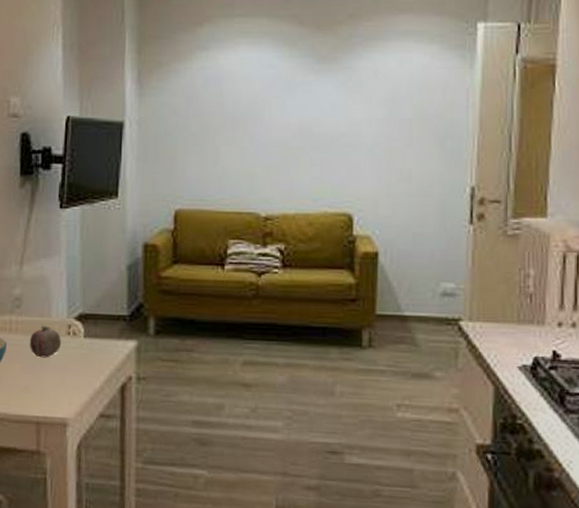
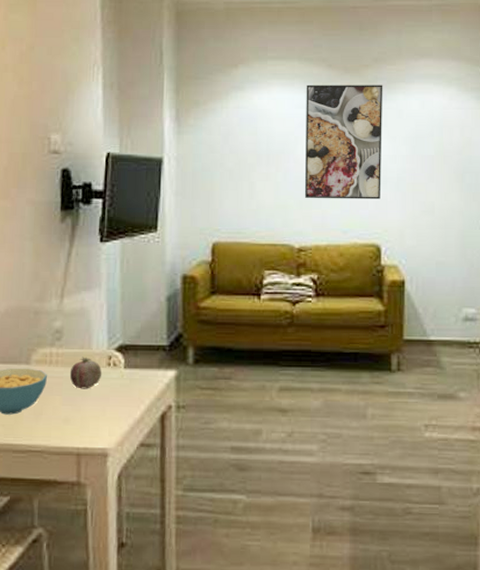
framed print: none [272,43,359,166] -> present [304,84,383,200]

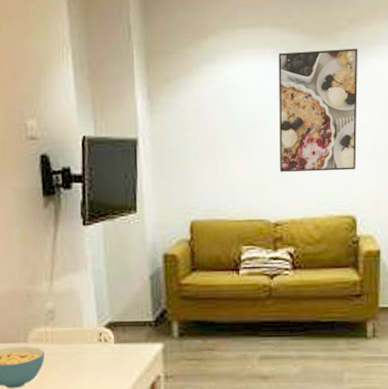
fruit: present [69,357,102,389] -> none [64,334,95,364]

